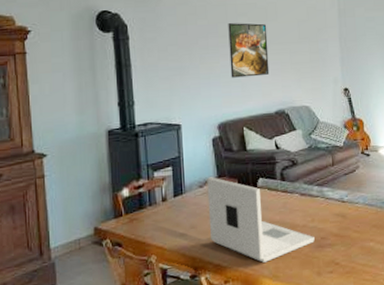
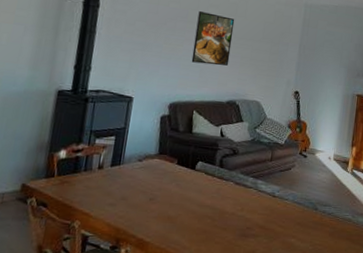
laptop: present [207,177,315,263] -> none [139,152,241,243]

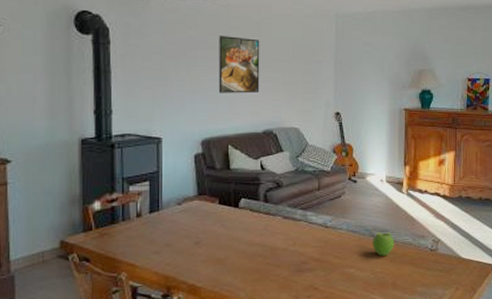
fruit: none [314,206,335,229] -> present [372,231,394,256]

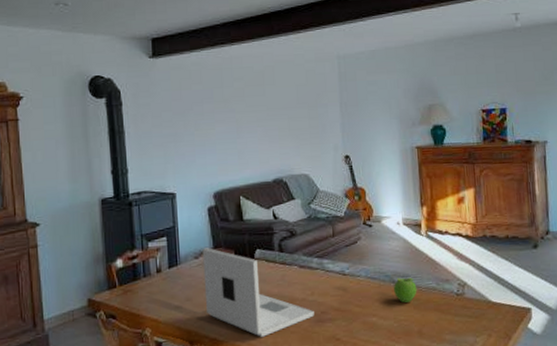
laptop: none [185,194,294,284] -> present [202,247,314,337]
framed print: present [218,36,260,94] -> none [223,87,267,145]

